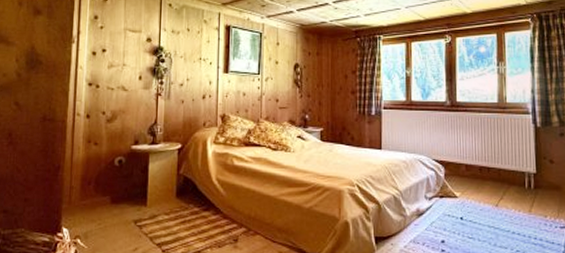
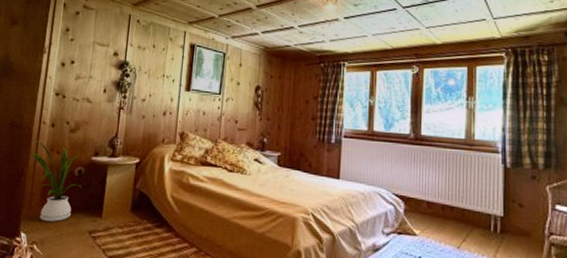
house plant: none [66,134,123,214] -> present [30,141,81,222]

